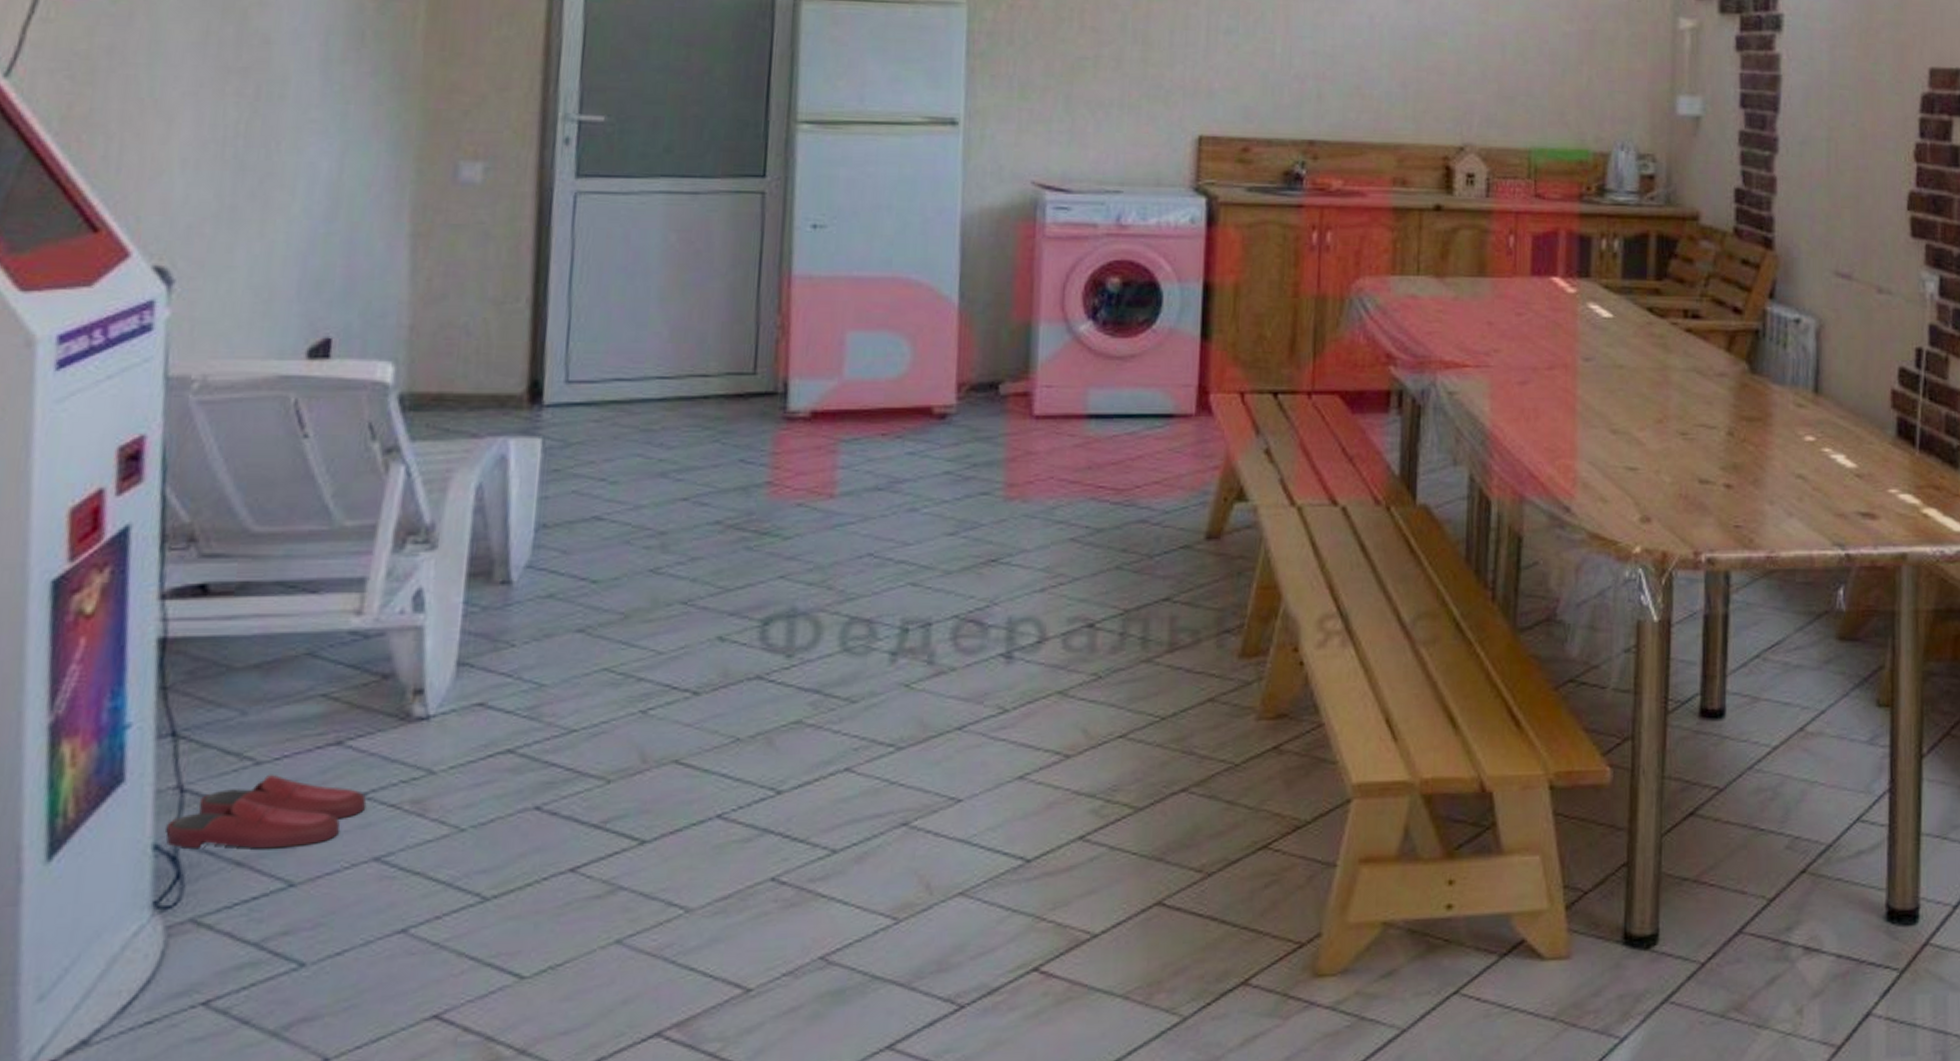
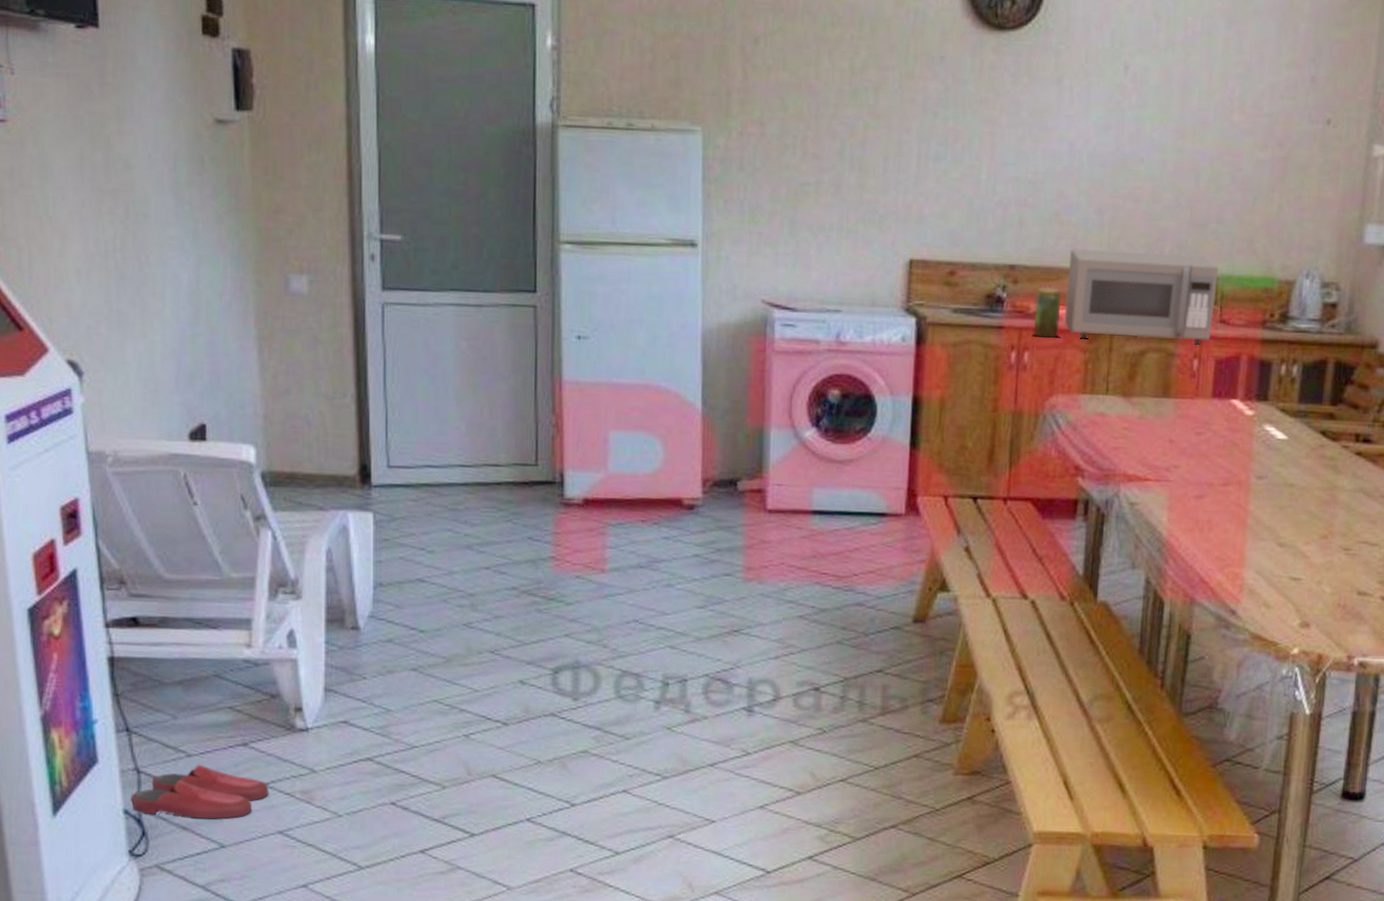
jar: none [1336,162,1366,217] -> present [1033,286,1062,339]
microwave: none [1369,123,1530,222] -> present [1064,249,1218,346]

